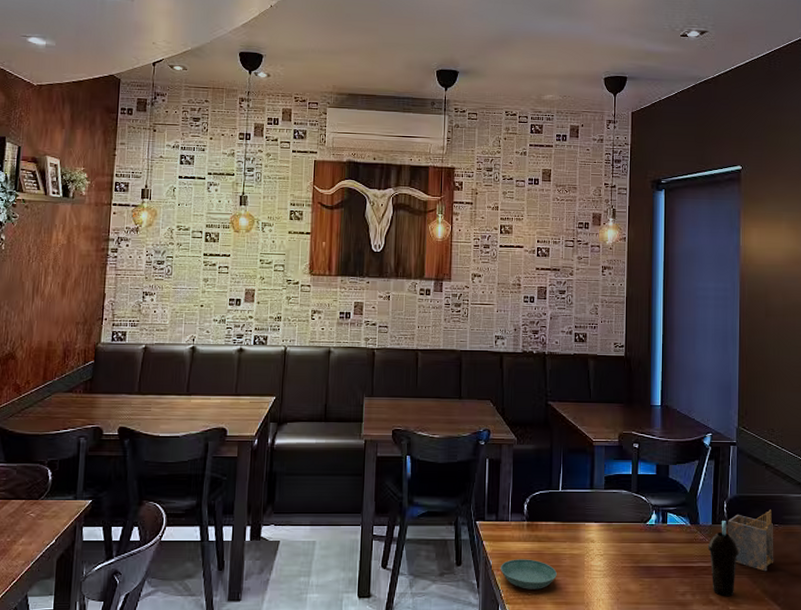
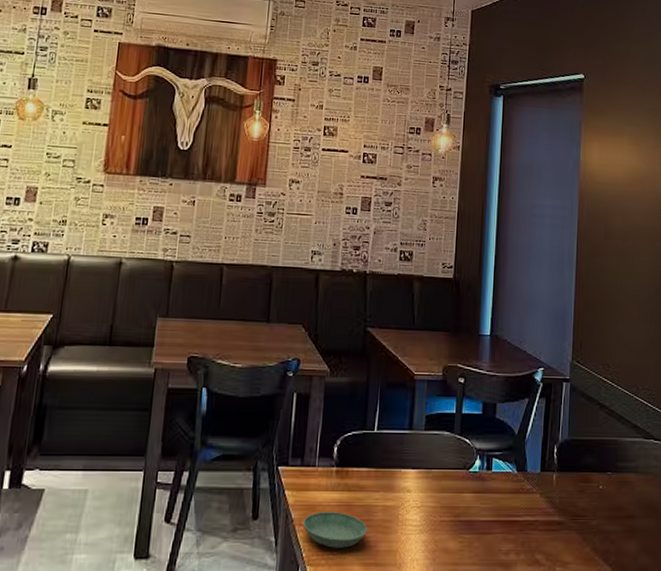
cup: present [707,521,739,597] -> none [535,468,568,556]
napkin holder: present [728,509,774,572] -> none [557,455,606,527]

